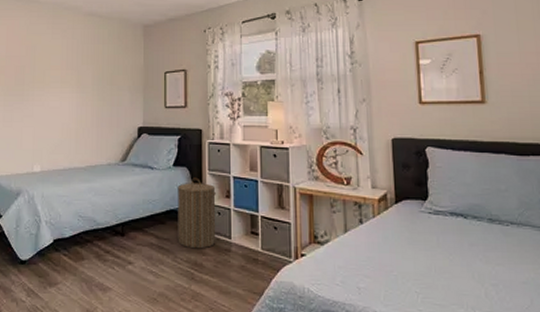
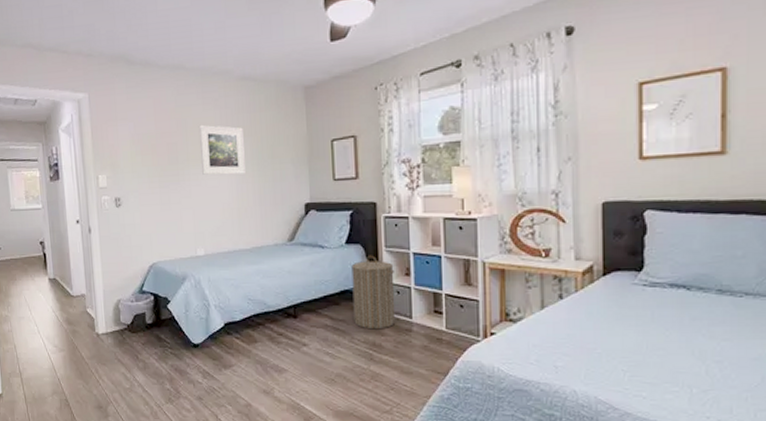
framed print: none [46,51,87,98] -> present [199,124,245,176]

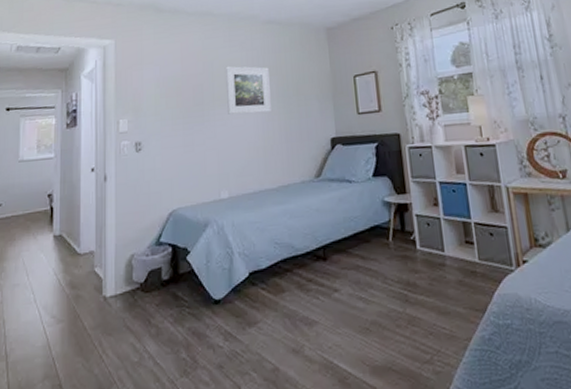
laundry hamper: present [351,255,396,330] -> none [380,187,429,267]

